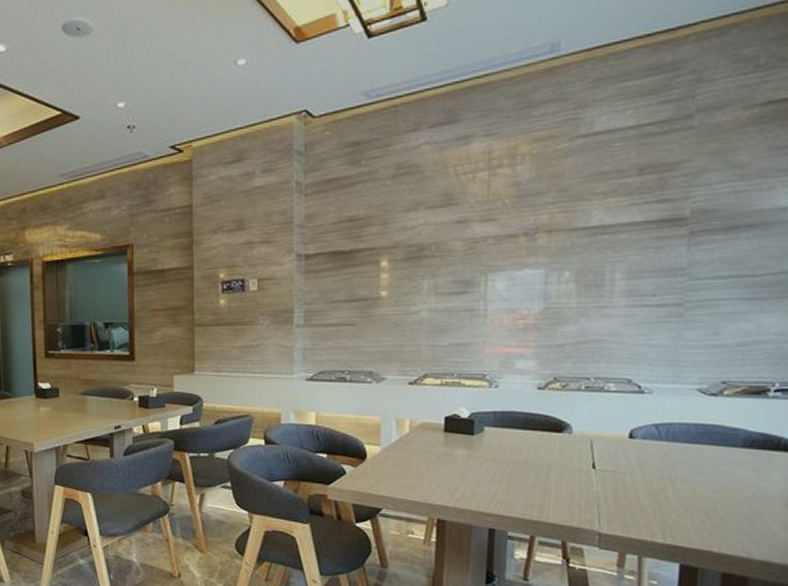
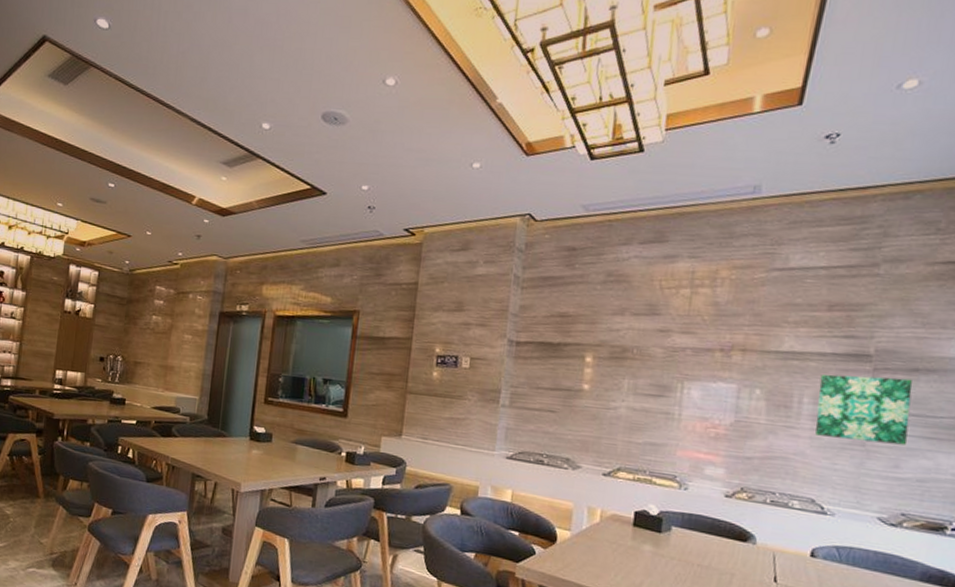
wall art: none [629,238,732,312] -> present [815,374,913,445]

